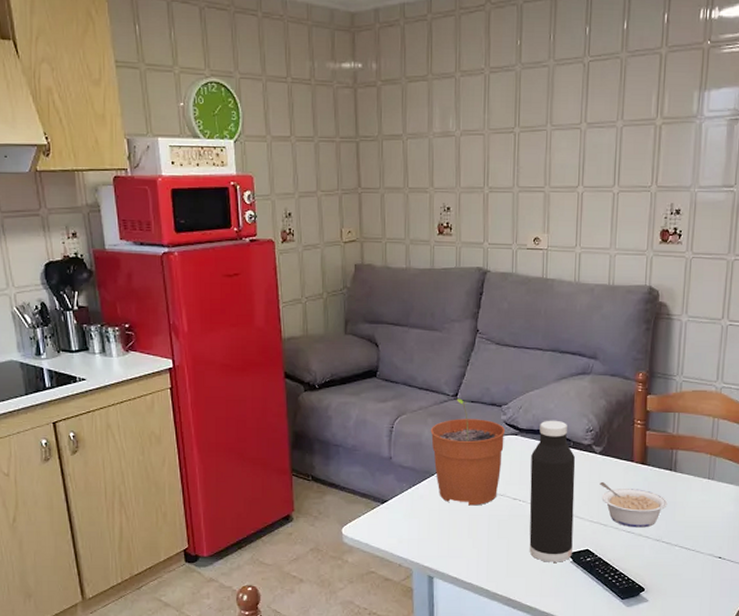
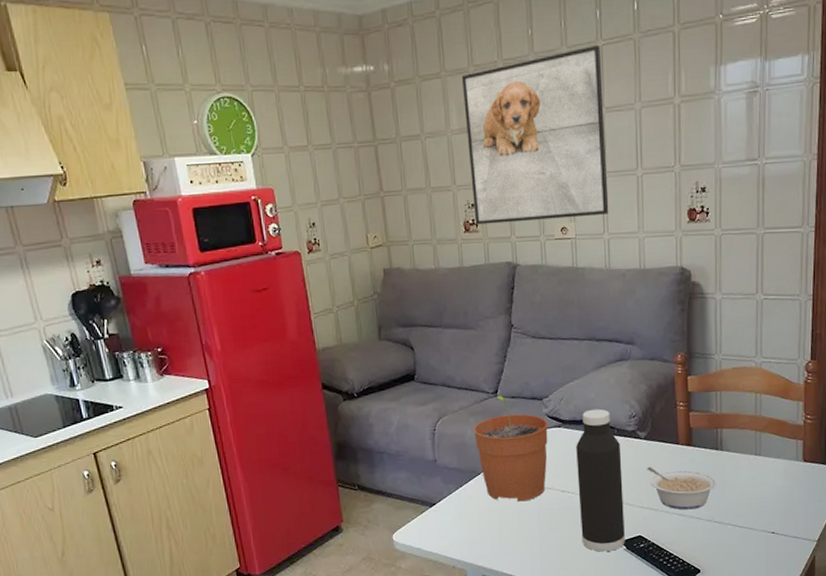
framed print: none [448,60,587,229] -> present [462,44,609,225]

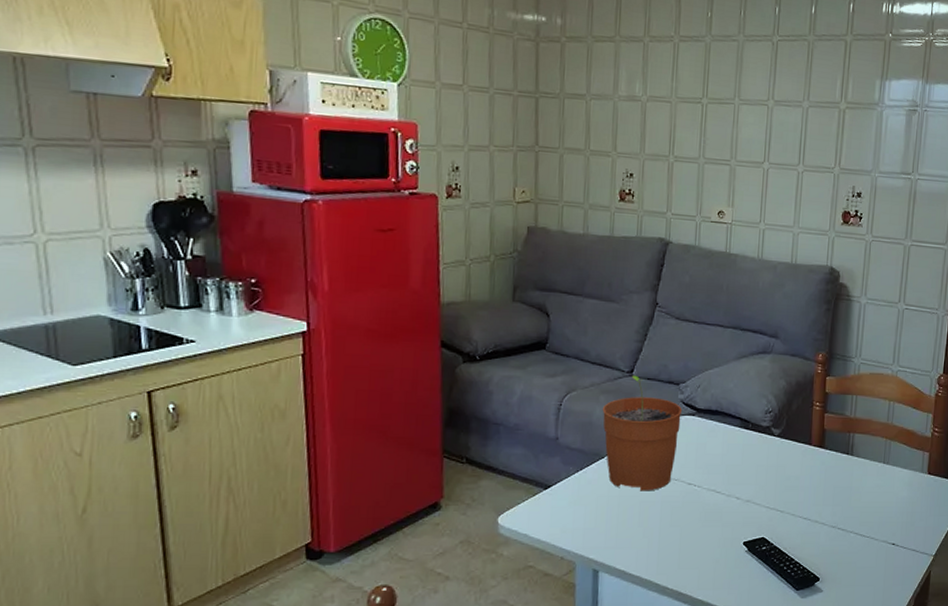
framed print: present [462,44,609,225] -> none [631,39,776,205]
water bottle: present [576,408,625,552] -> none [703,400,754,552]
legume: present [647,466,717,510] -> none [777,465,844,514]

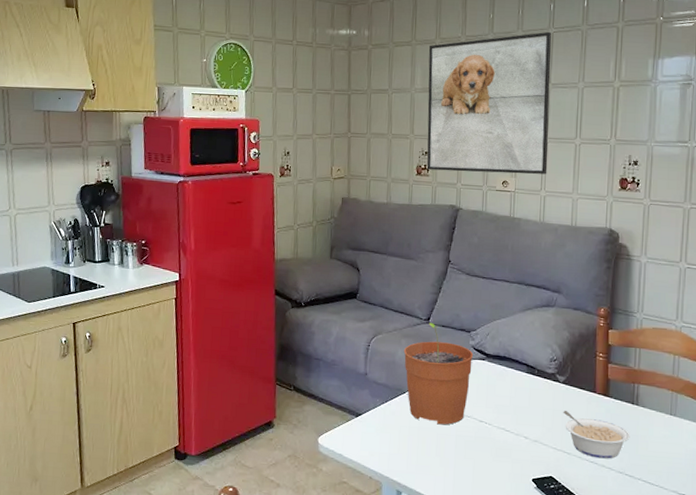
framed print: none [631,39,776,205] -> present [426,31,552,174]
legume: none [777,465,844,514] -> present [563,410,630,459]

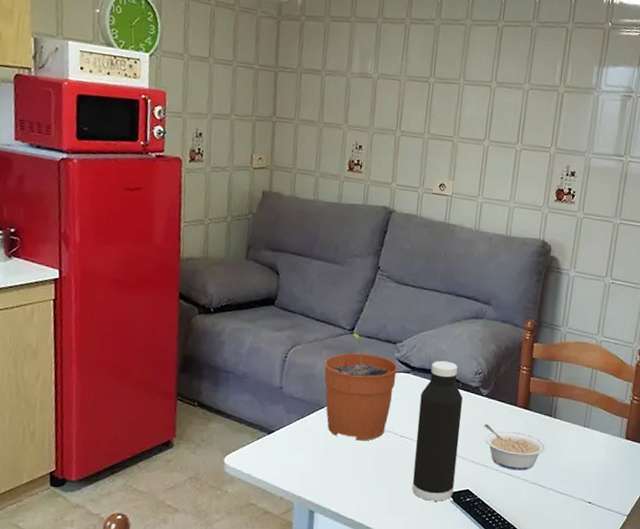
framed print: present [426,31,552,174] -> none [360,24,501,180]
water bottle: none [494,347,540,487] -> present [412,360,463,501]

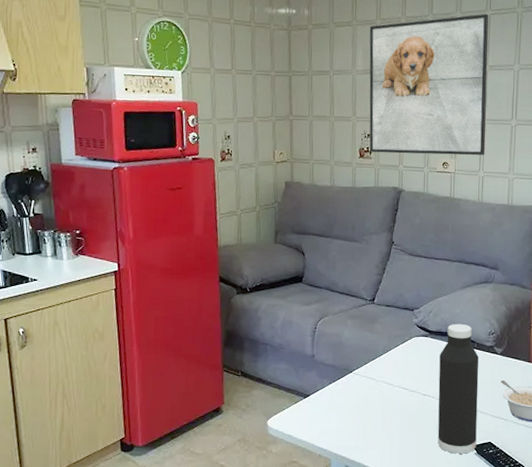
plant pot: present [324,333,398,441] -> none [349,303,417,401]
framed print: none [360,24,501,180] -> present [369,13,489,156]

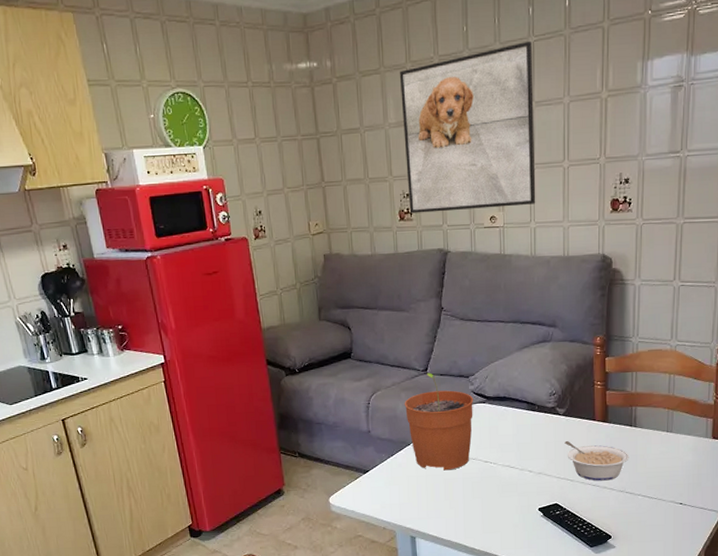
plant pot: none [349,303,417,401] -> present [404,373,474,471]
water bottle: present [437,323,479,454] -> none [499,386,542,518]

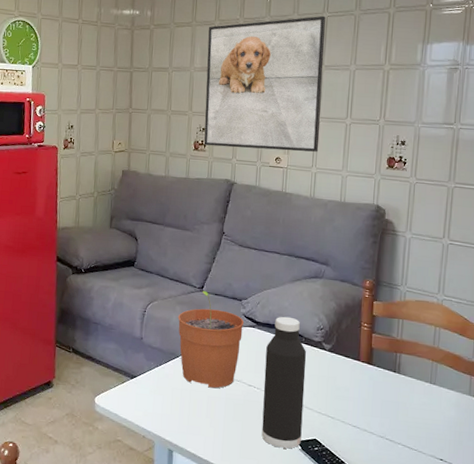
water bottle: none [499,386,542,518] -> present [261,316,307,449]
legume: present [565,440,629,481] -> none [328,376,392,424]

